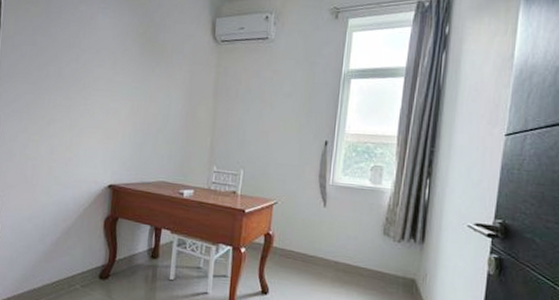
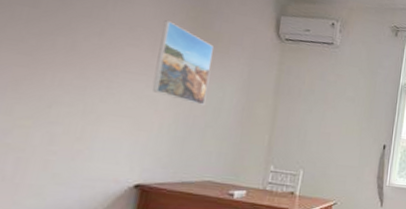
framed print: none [115,40,160,113] -> present [153,20,214,105]

